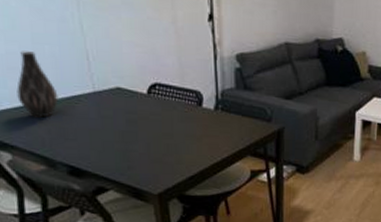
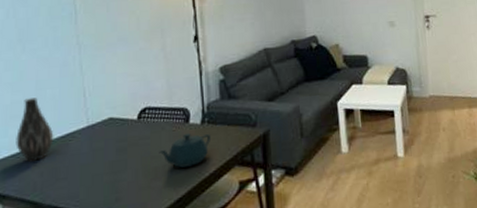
teapot: none [171,116,223,149] -> present [159,132,210,168]

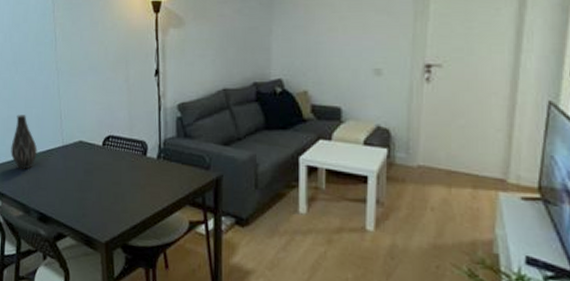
teapot: present [159,132,210,168] -> none [119,165,165,198]

